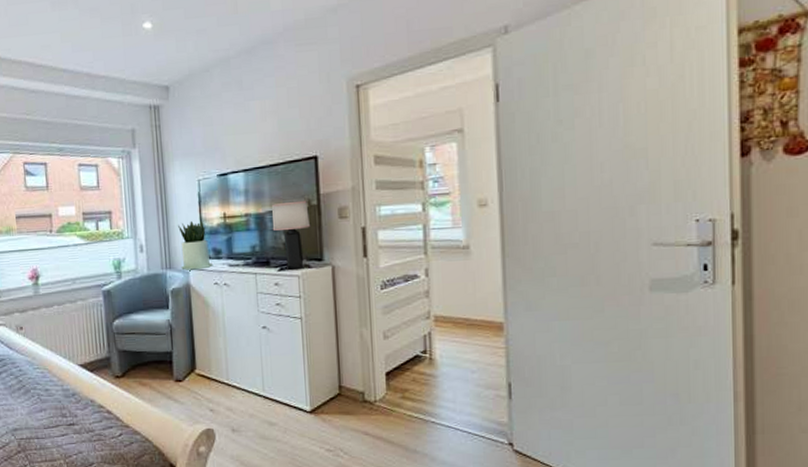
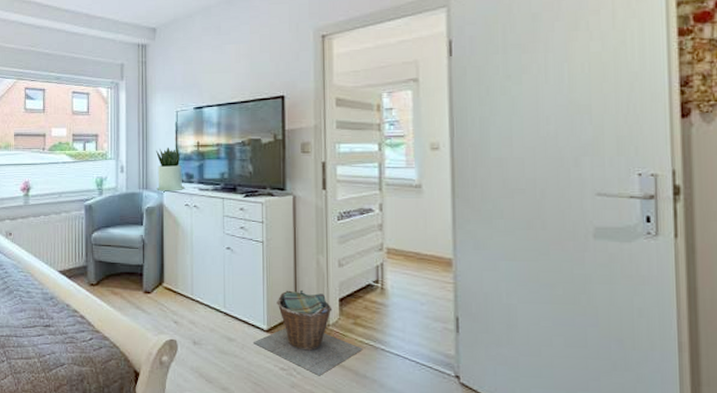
table lamp: present [271,200,311,271] -> none [240,135,276,198]
laundry basket: none [295,366,412,455] -> present [252,289,363,376]

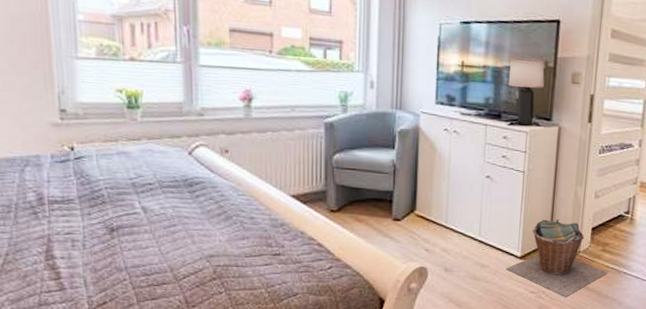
planter: present [156,147,186,191] -> none [412,63,446,114]
table lamp: none [240,135,276,198] -> present [508,60,545,127]

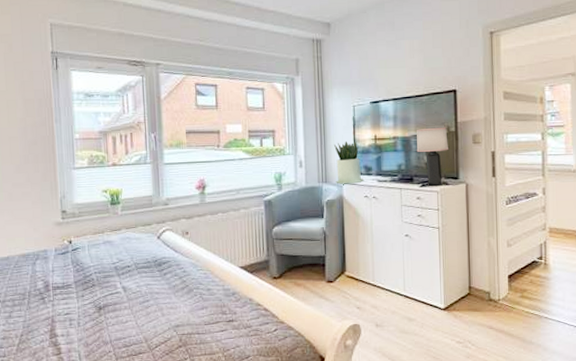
planter: none [412,63,446,114] -> present [334,141,364,184]
laundry basket: present [505,219,608,298] -> none [431,269,529,346]

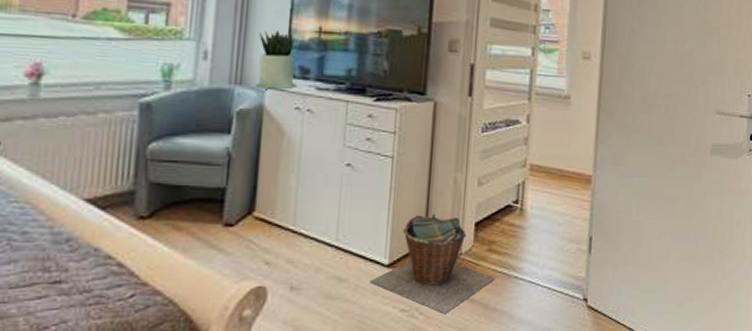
table lamp: present [416,127,449,187] -> none [374,25,418,103]
laundry basket: none [431,269,529,346] -> present [369,213,496,315]

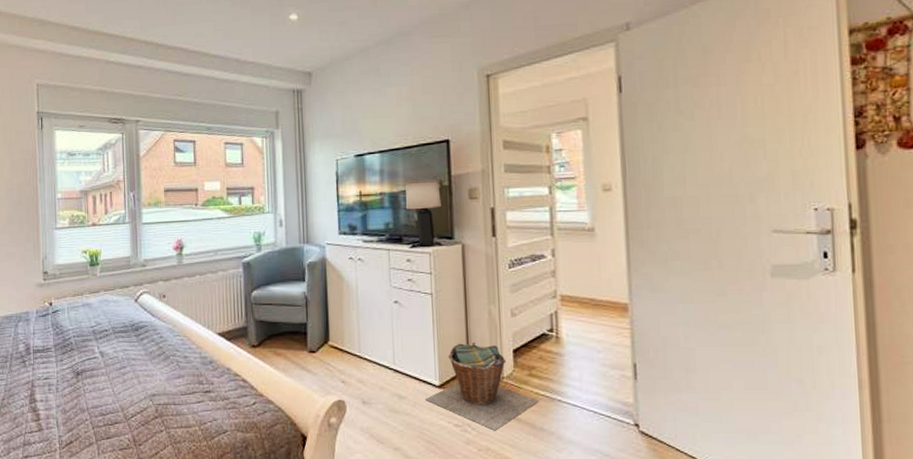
planter: present [255,29,298,90] -> none [316,197,349,245]
table lamp: none [374,25,418,103] -> present [404,181,443,248]

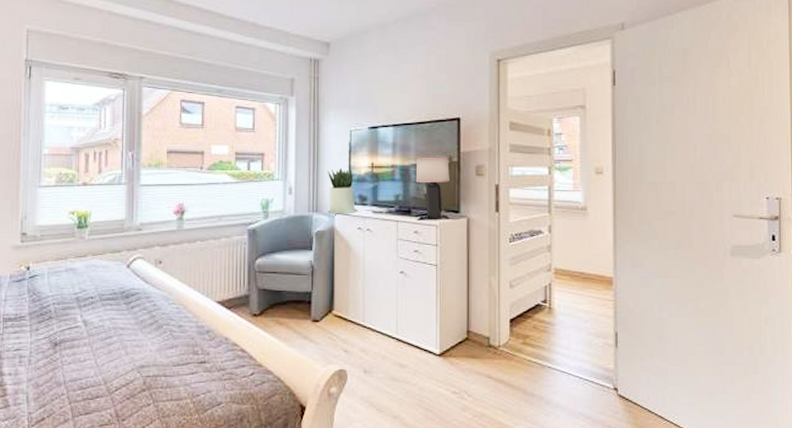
planter: none [316,197,349,245] -> present [327,167,359,214]
laundry basket: present [424,342,539,431] -> none [425,312,531,397]

